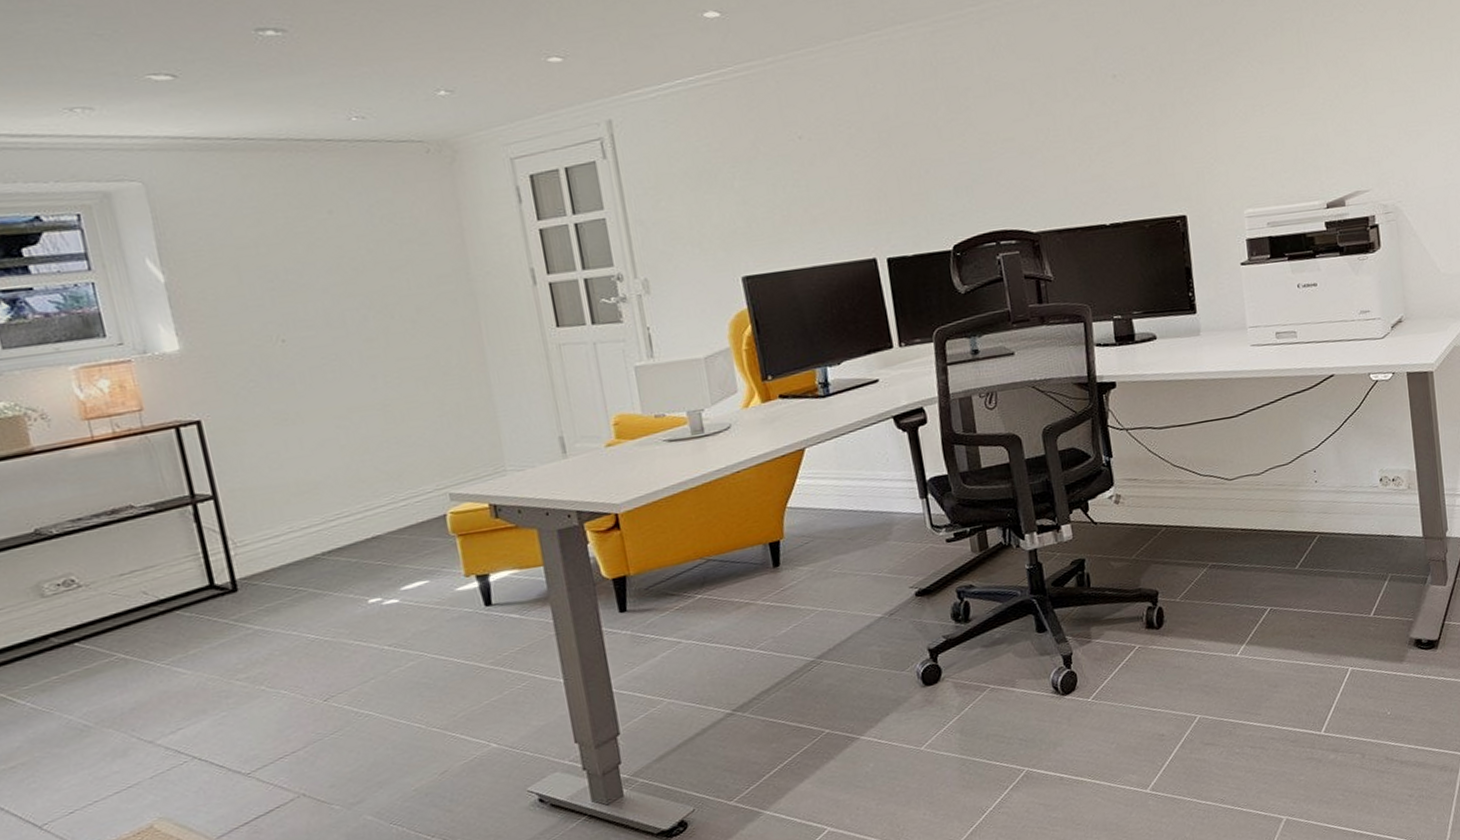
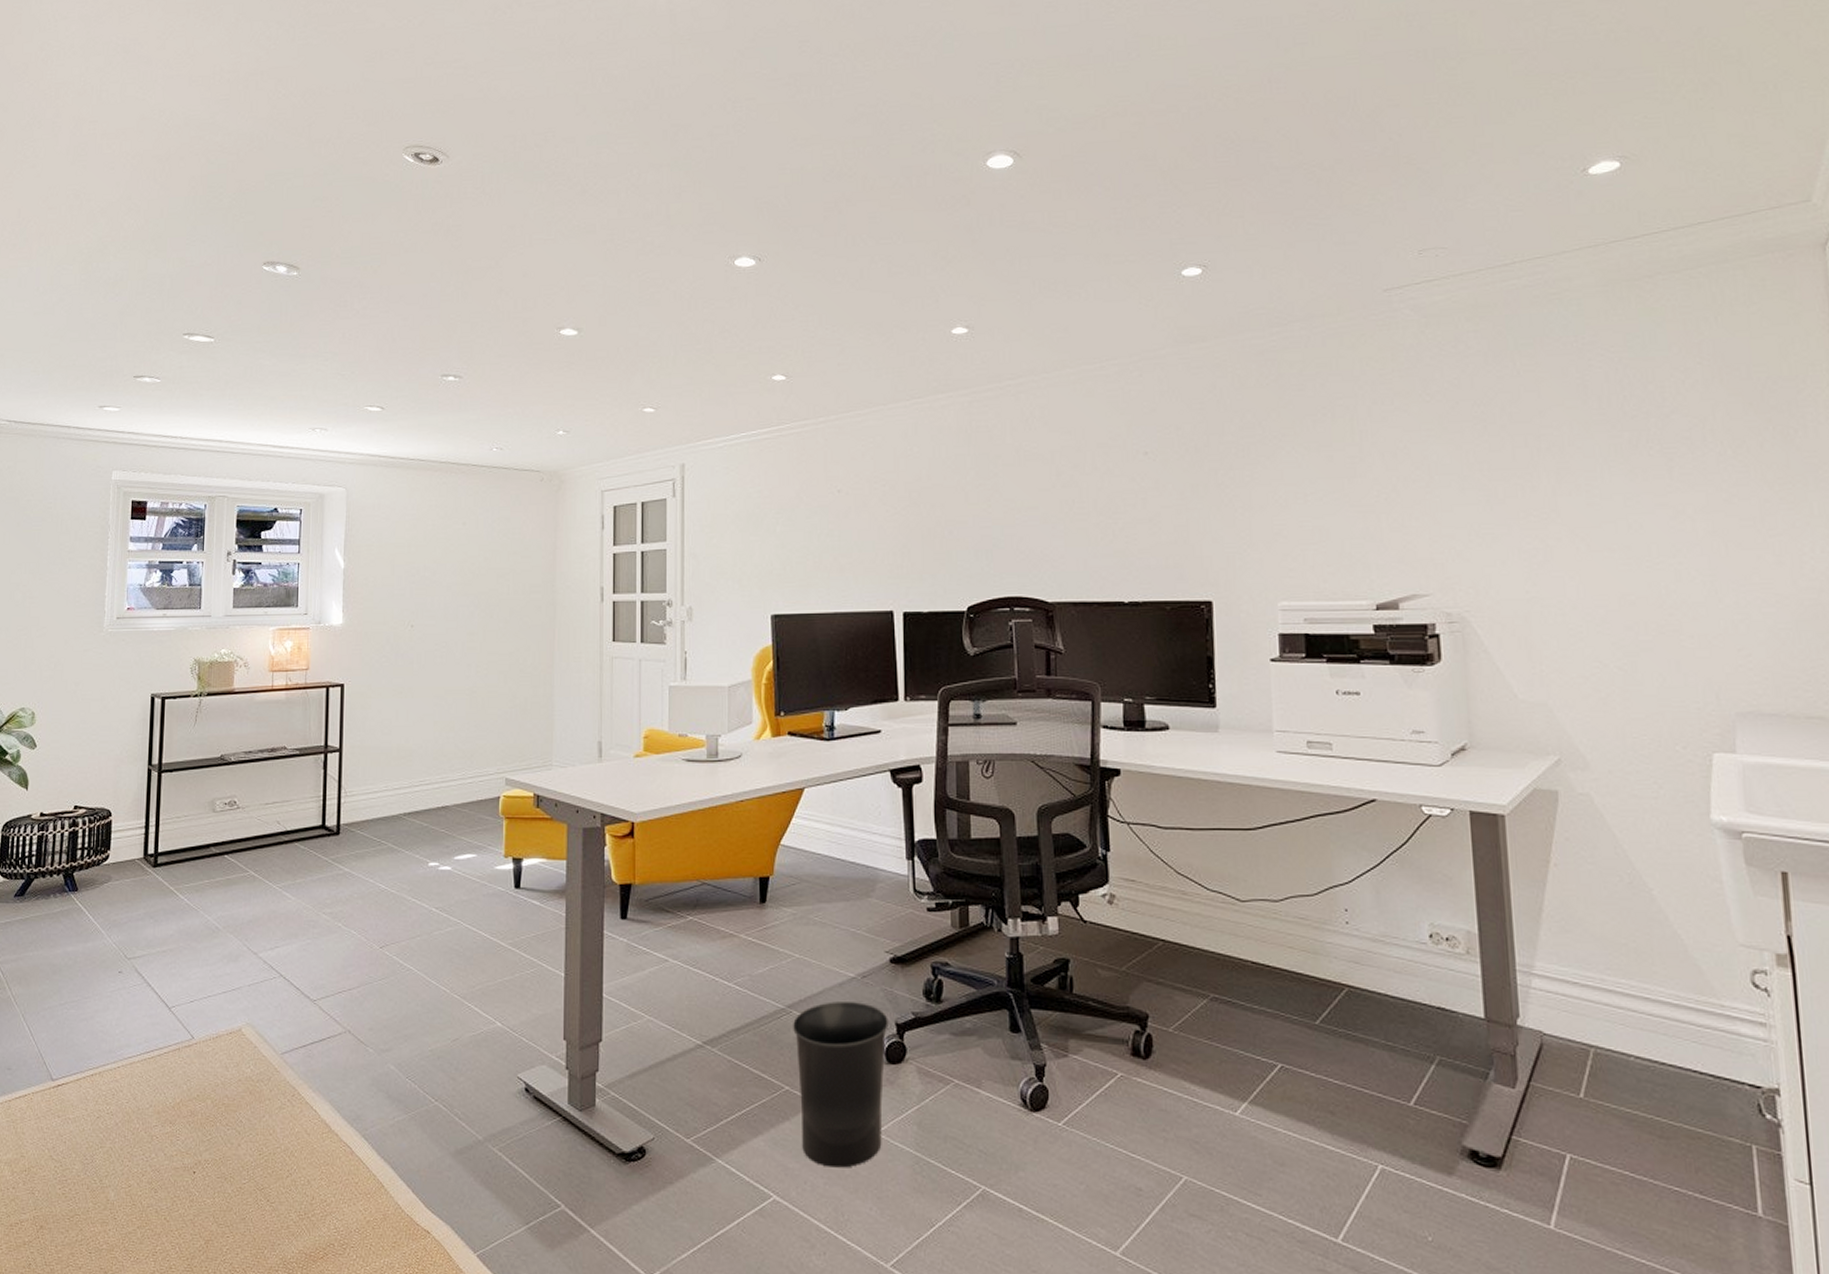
waste bin: none [825,637,928,790] -> present [793,1001,888,1168]

